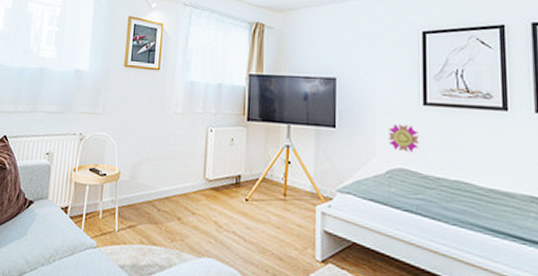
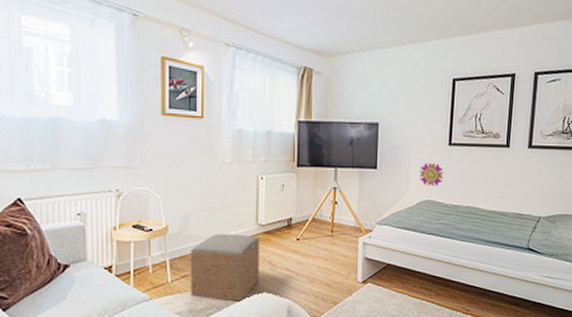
ottoman: none [135,185,207,264] -> present [191,234,260,302]

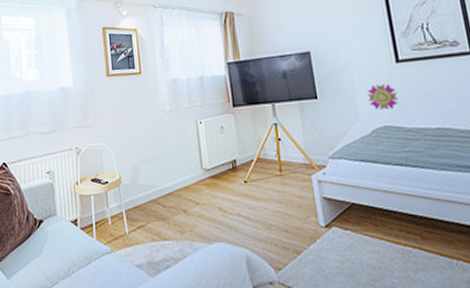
ottoman: present [191,234,260,302] -> none [143,180,212,253]

